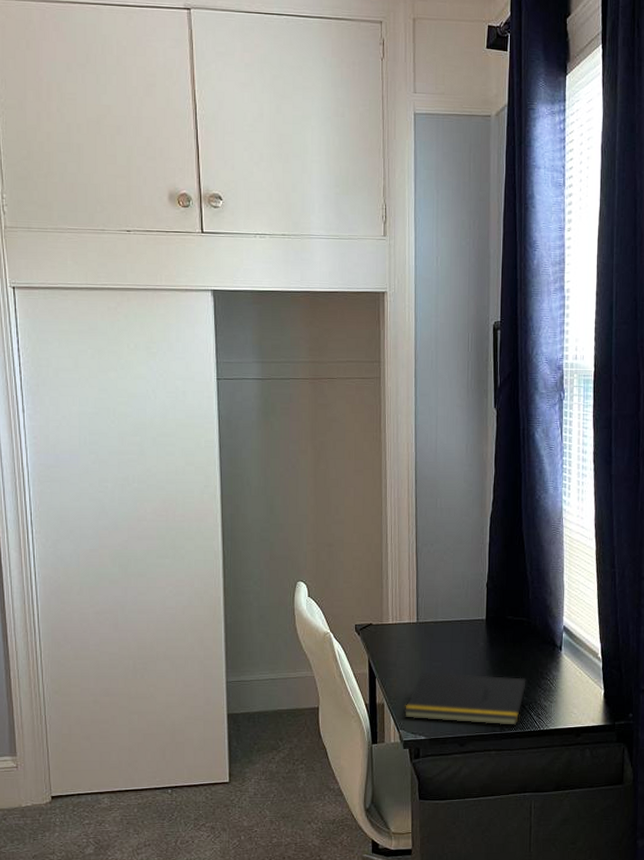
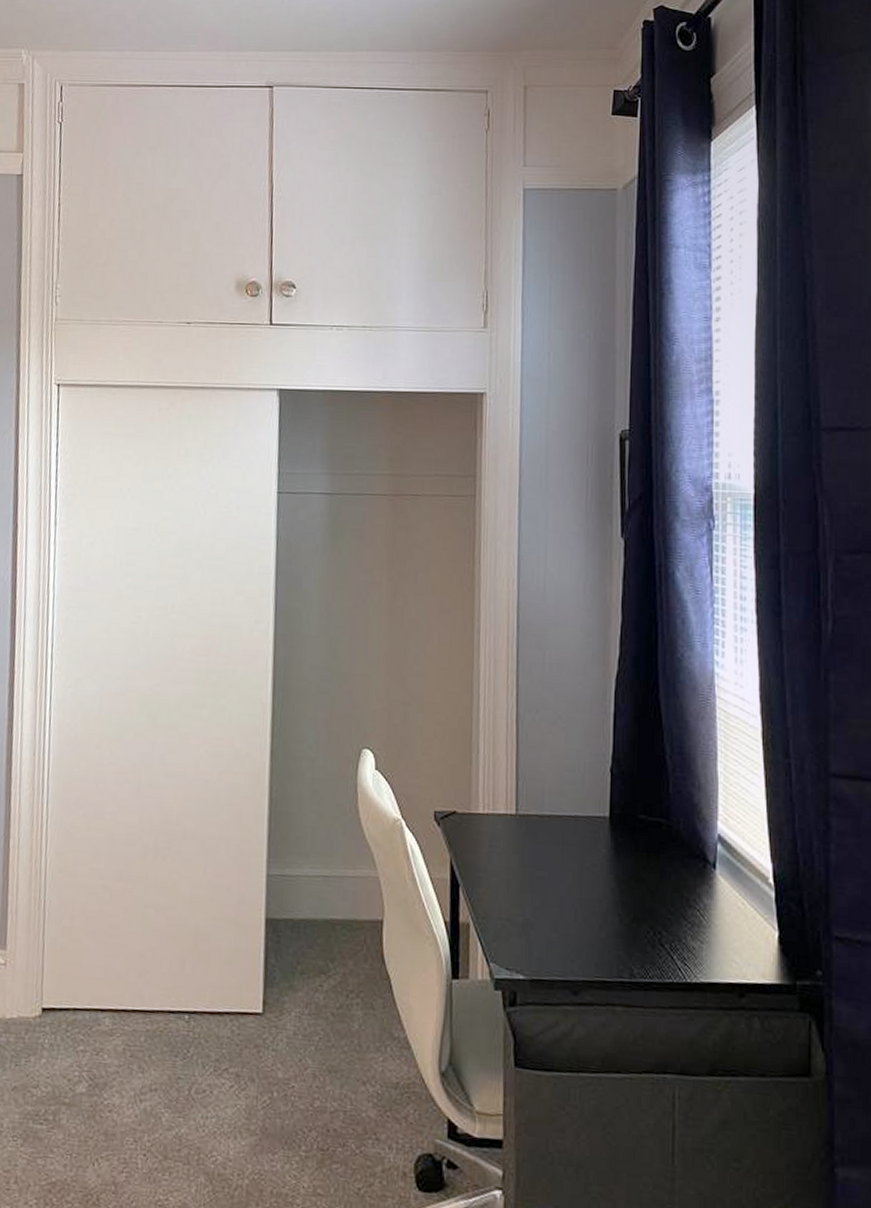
notepad: present [404,672,526,726] -> none [496,884,666,973]

